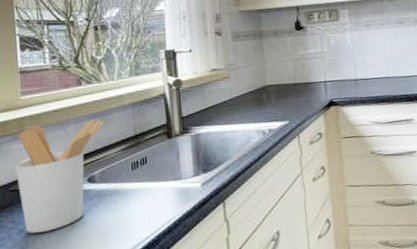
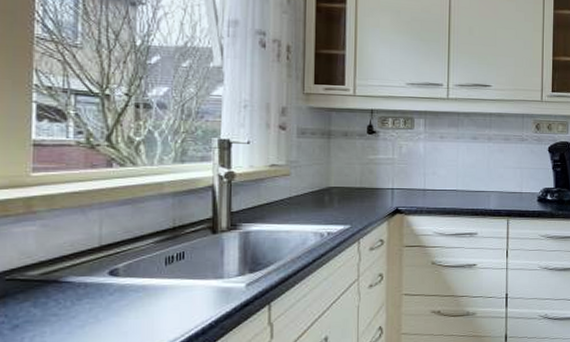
utensil holder: present [15,119,104,233] -> none [15,207,136,329]

